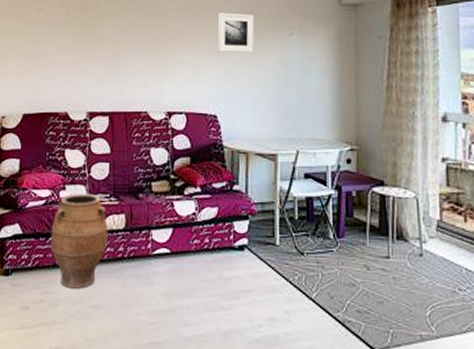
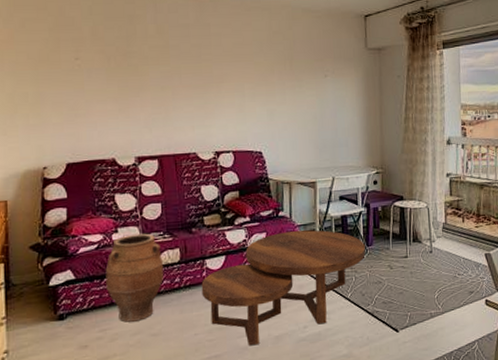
coffee table: none [145,209,335,337] -> present [201,230,366,345]
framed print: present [217,12,255,53] -> none [259,57,294,95]

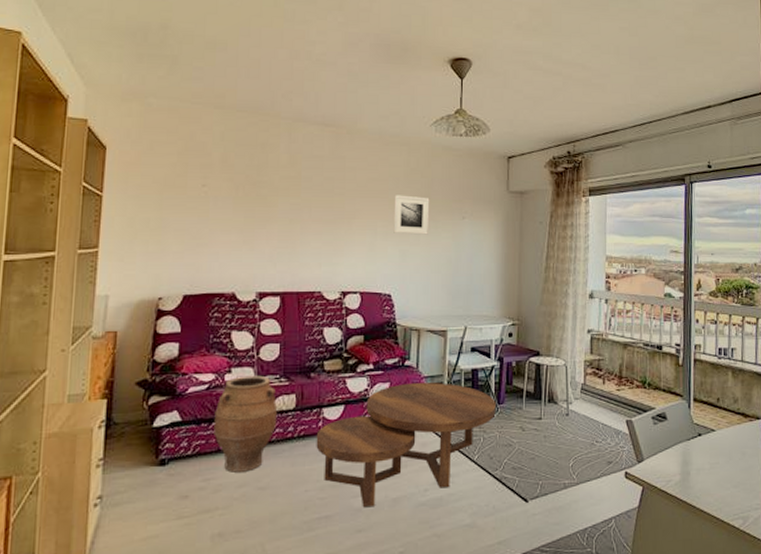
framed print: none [259,57,294,95] -> present [393,195,430,235]

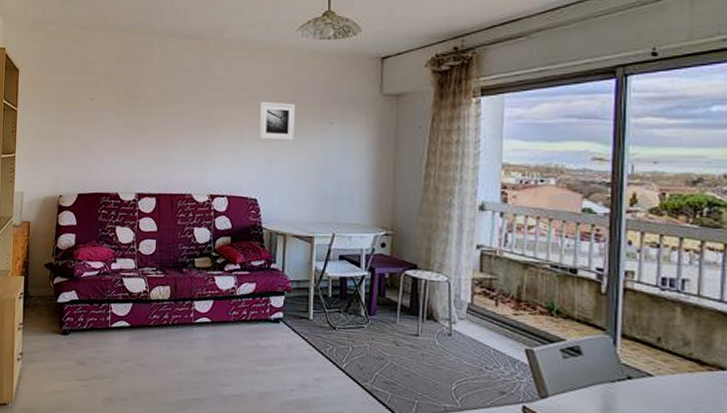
vase: present [214,375,278,473] -> none [103,266,155,349]
coffee table: present [316,383,496,507] -> none [188,285,366,397]

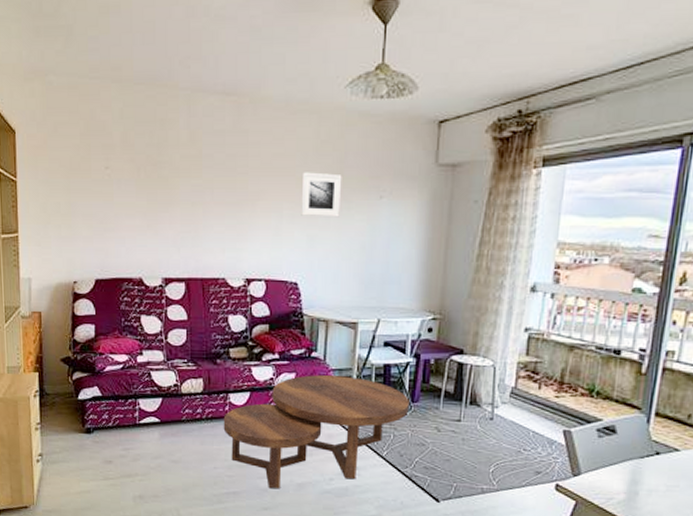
coffee table: none [188,285,366,397] -> present [223,375,409,488]

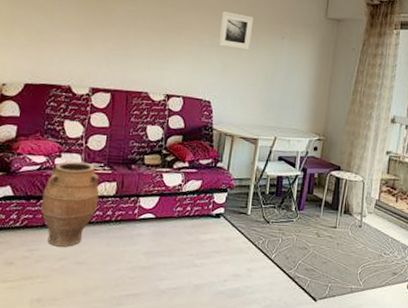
vase: none [130,358,187,446] -> present [41,161,99,247]
coffee table: present [223,375,409,488] -> none [130,183,296,290]

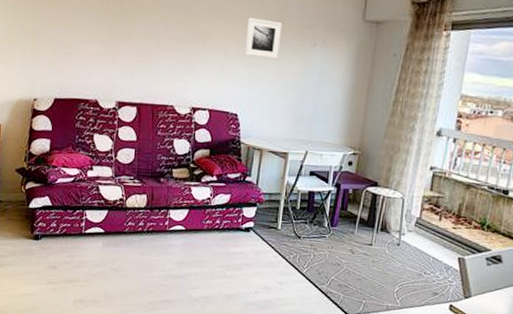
vase: present [41,161,99,247] -> none [77,174,131,255]

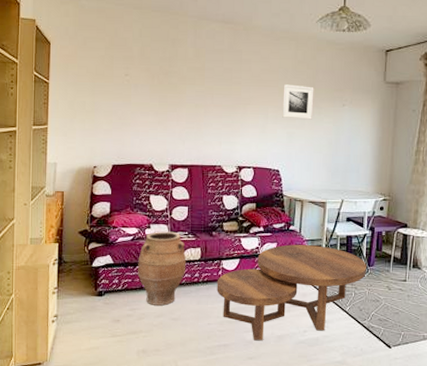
vase: none [77,174,131,255] -> present [138,231,187,306]
coffee table: none [162,197,329,298] -> present [217,244,367,340]

